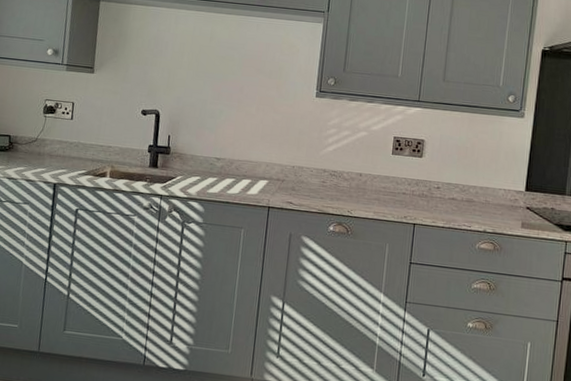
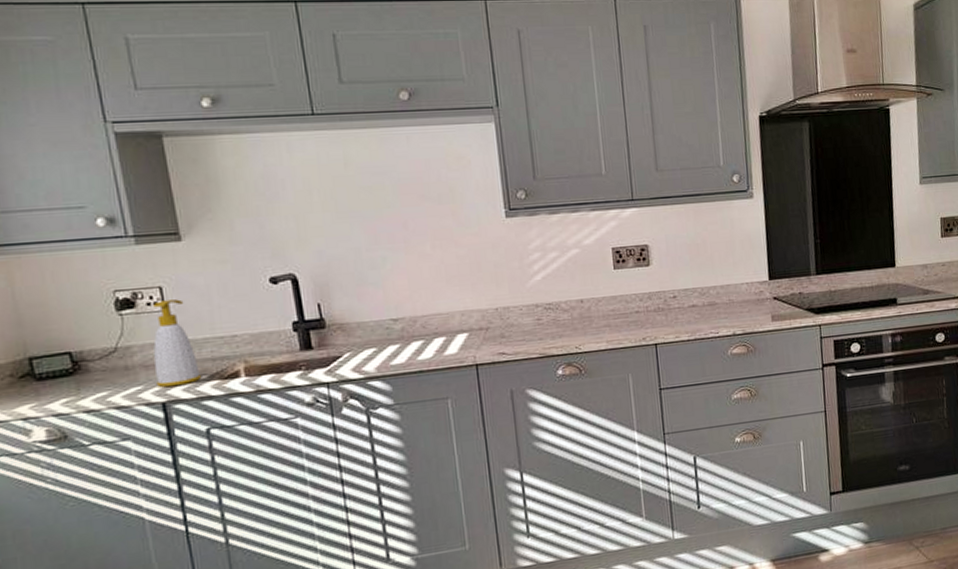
soap bottle: none [54,112,85,174] -> present [153,299,202,388]

